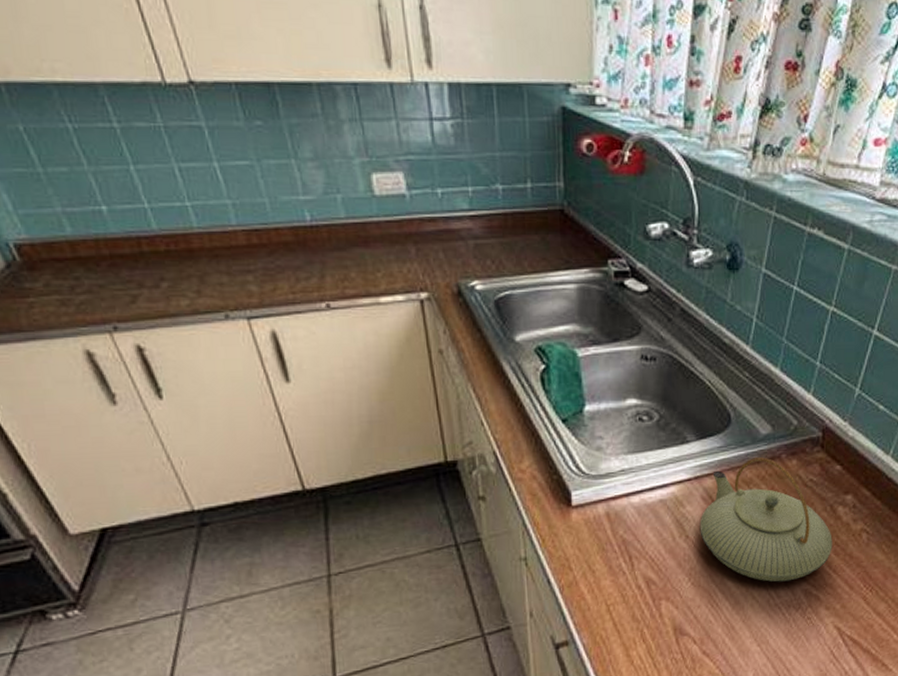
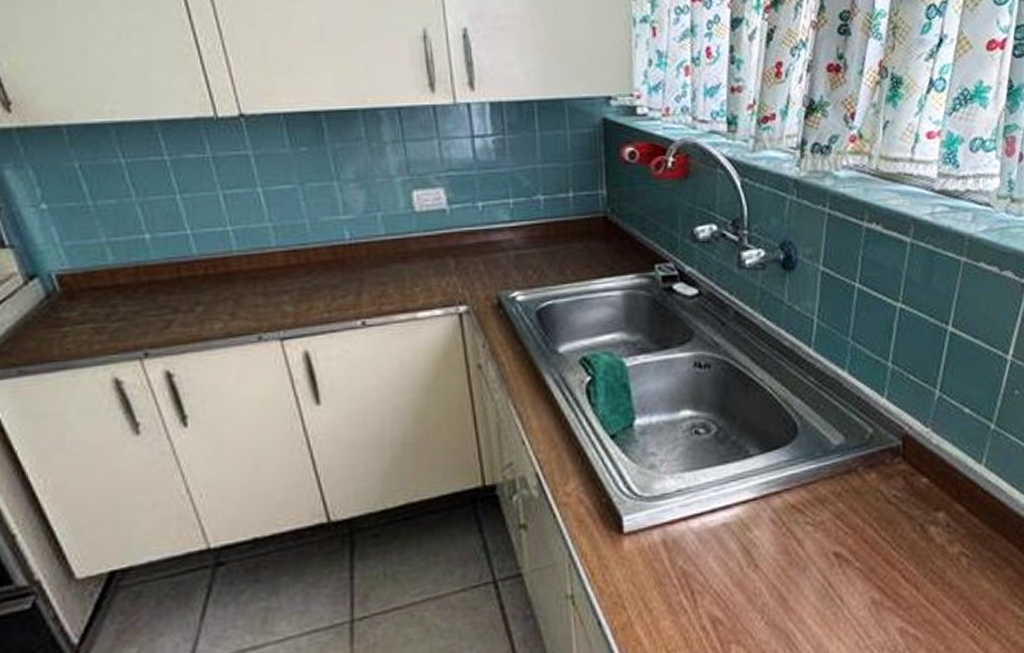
teapot: present [699,457,833,582] -> none [770,471,928,619]

